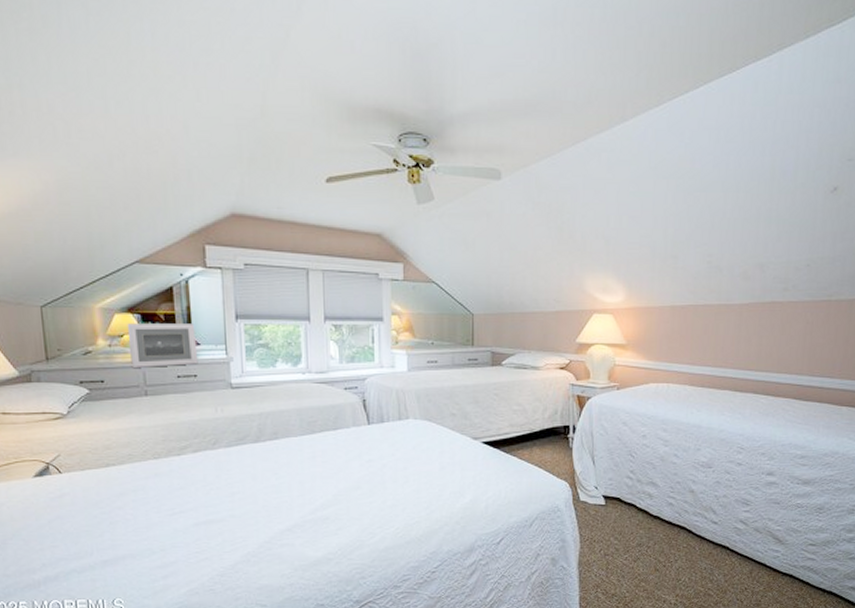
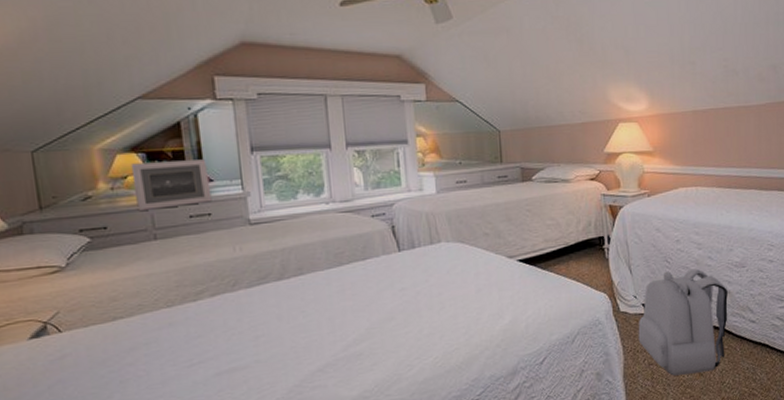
backpack: none [596,465,691,568] -> present [638,269,728,376]

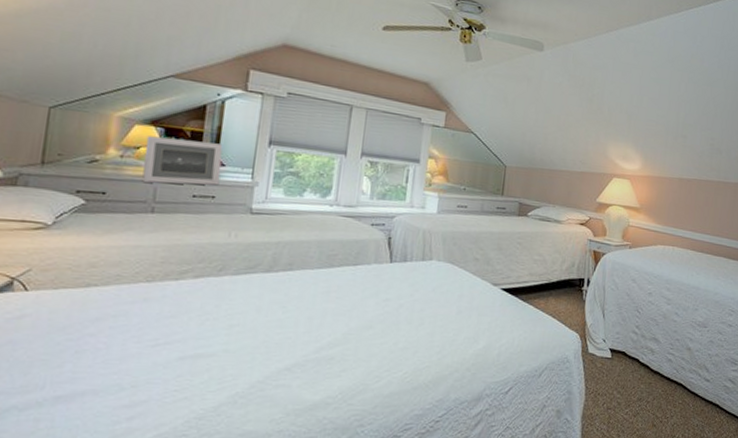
backpack: present [638,269,728,376] -> none [601,320,688,423]

